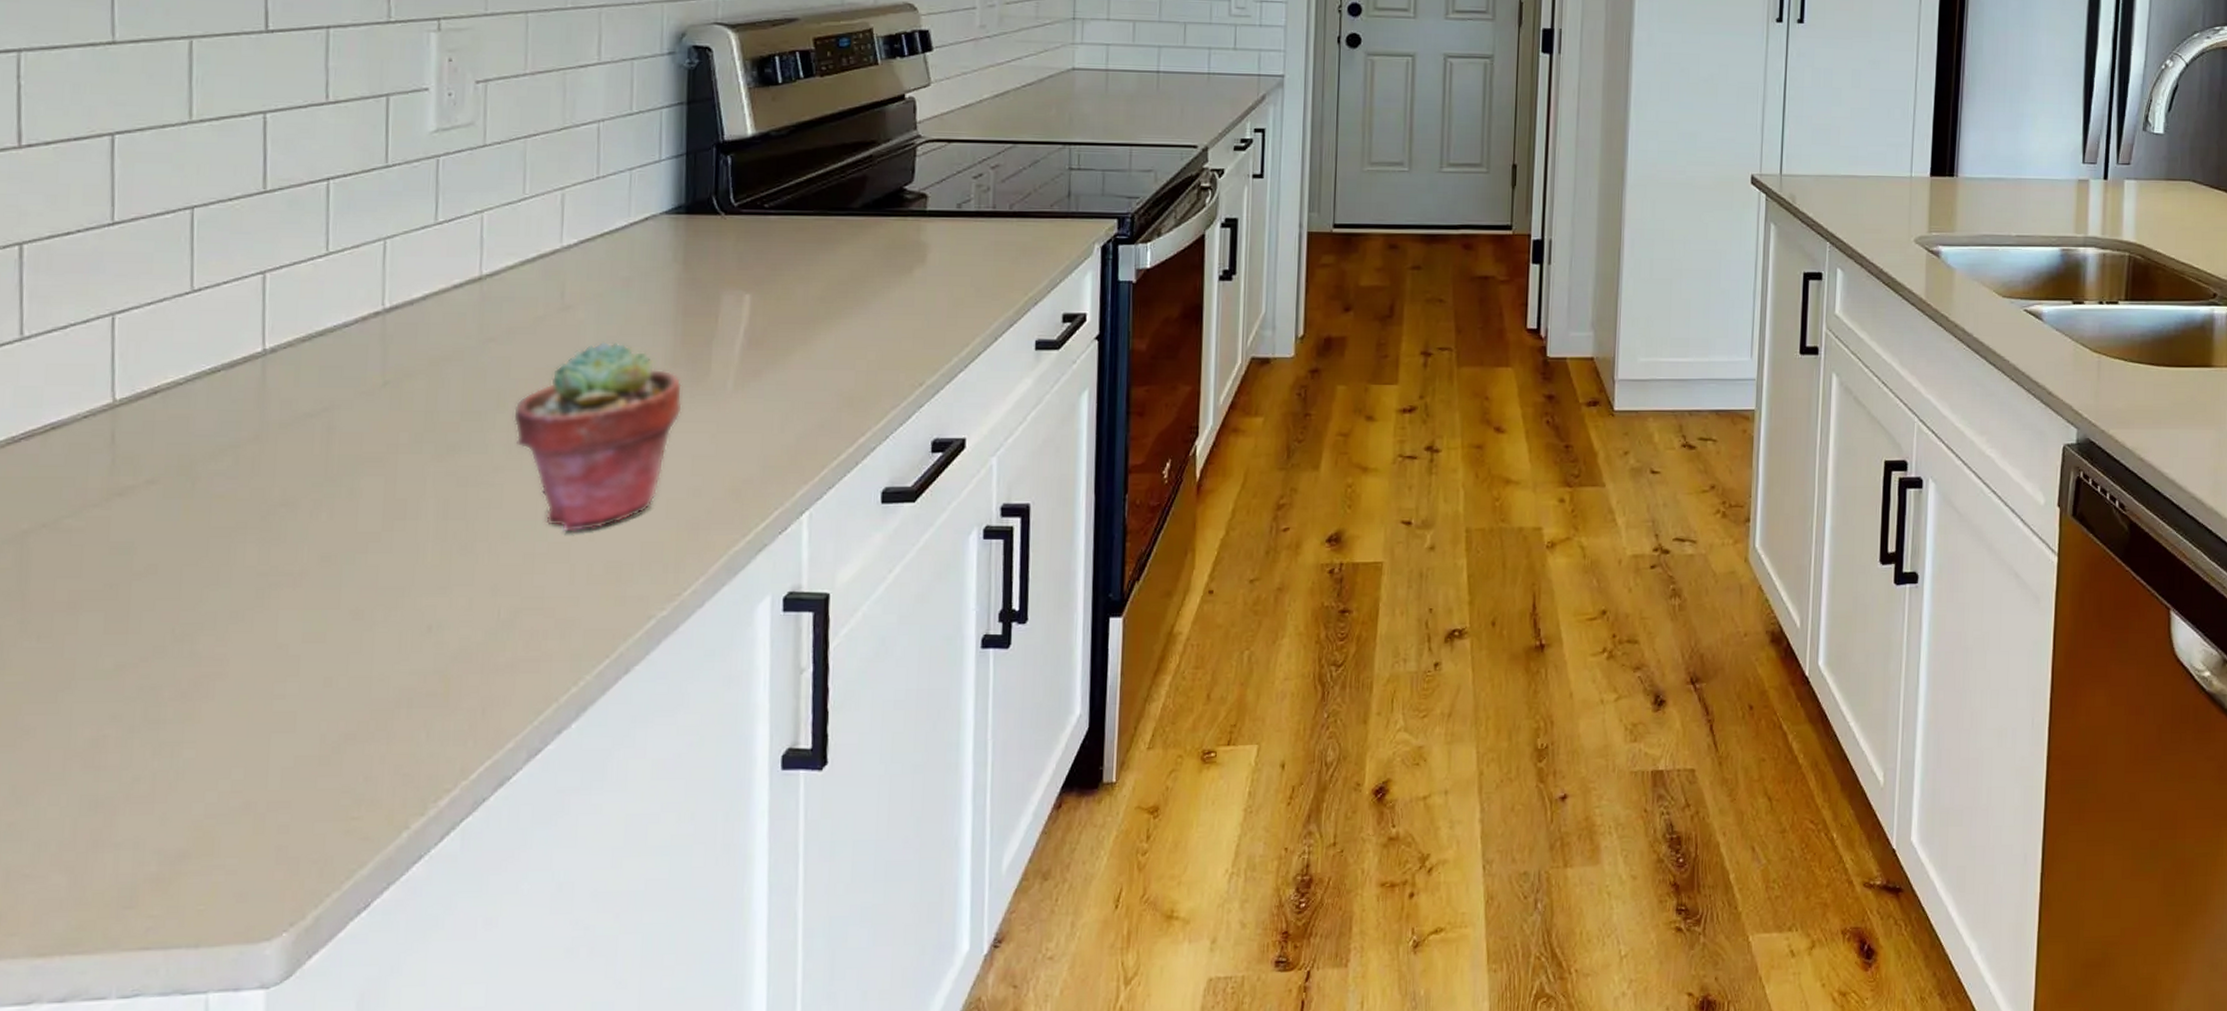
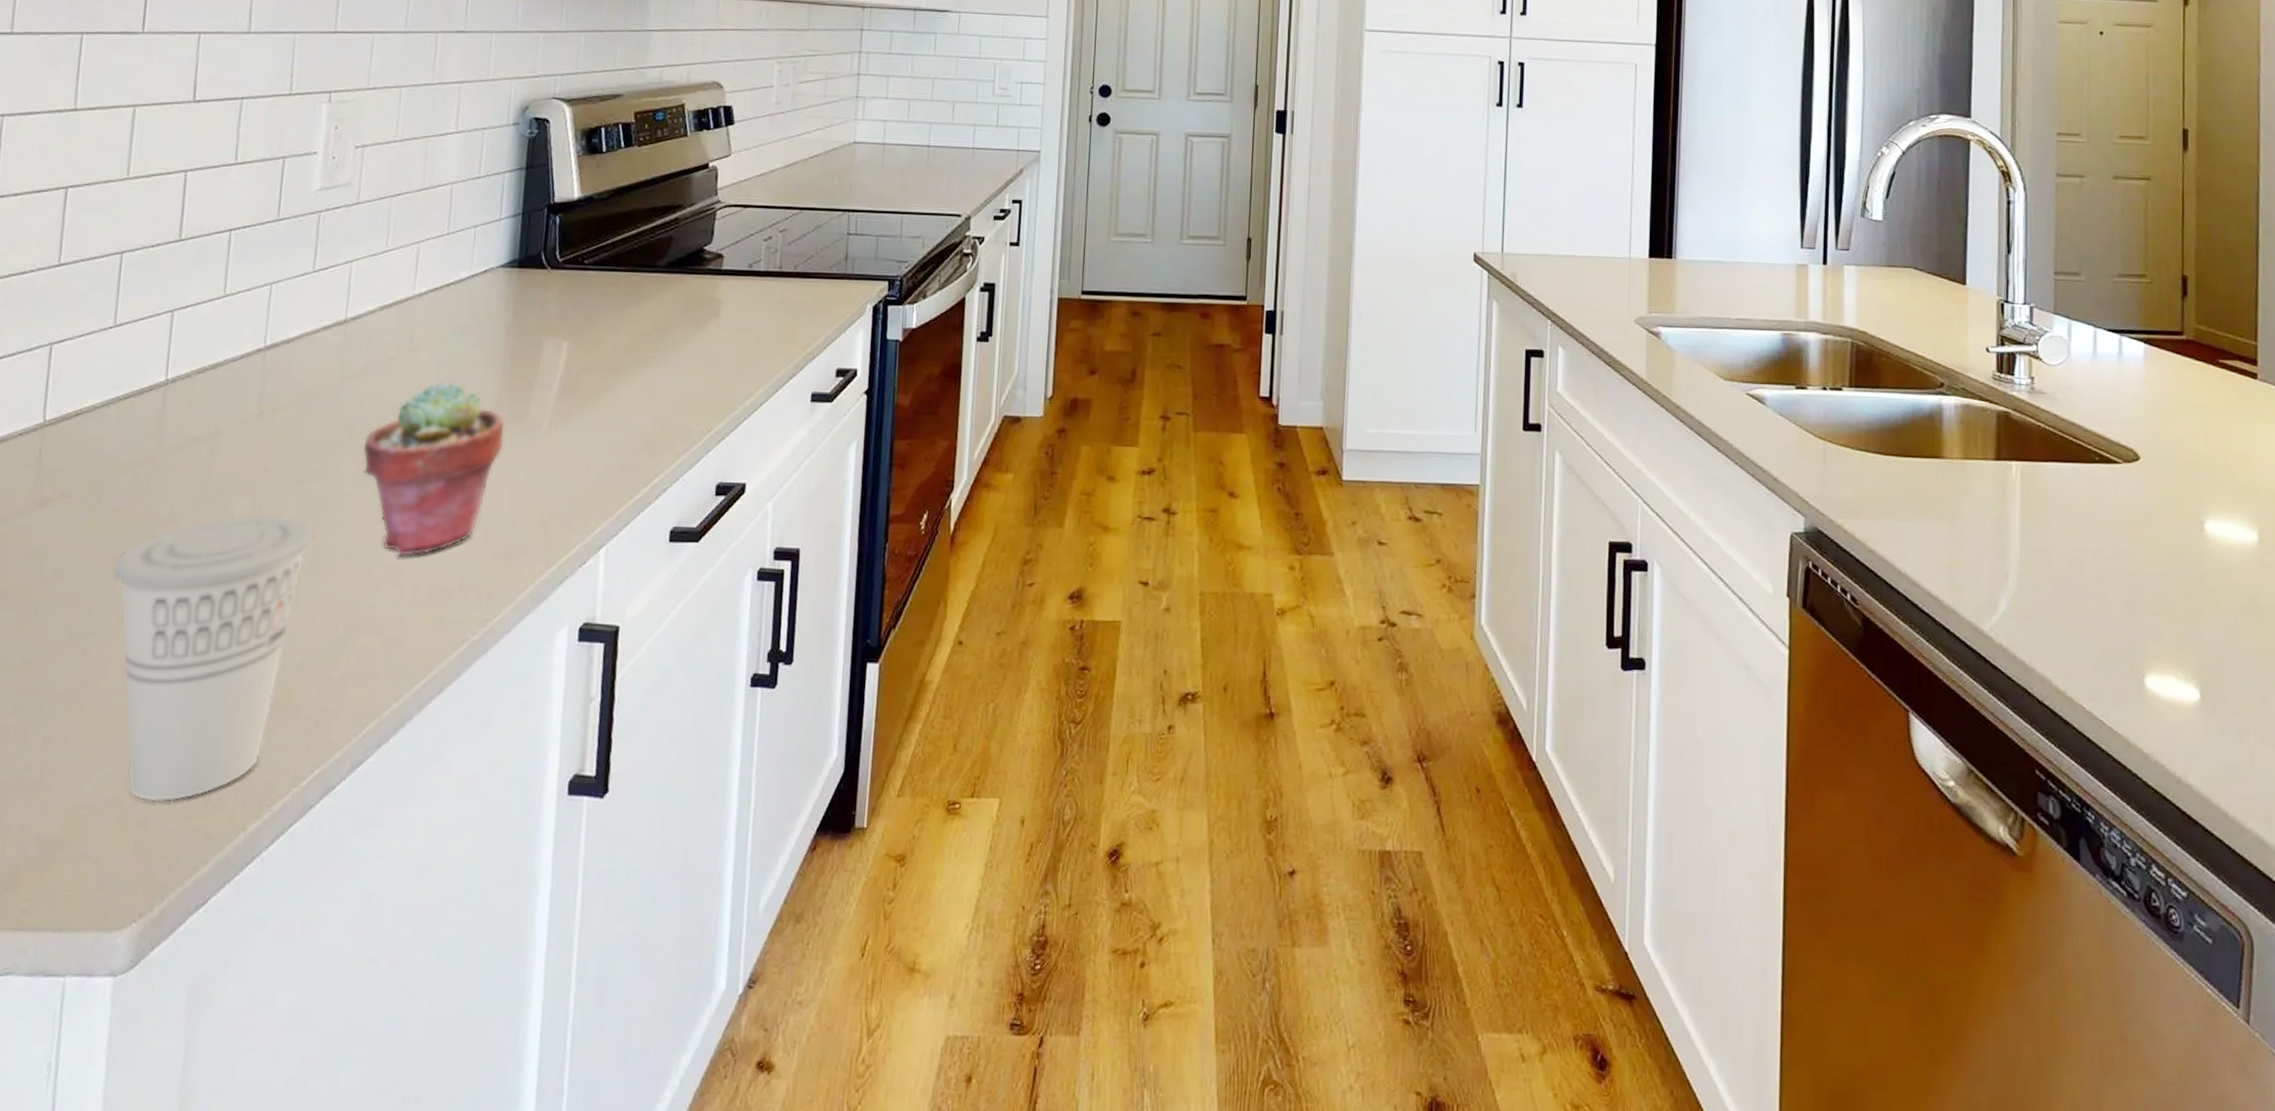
cup: none [217,493,464,806] -> present [112,514,315,802]

